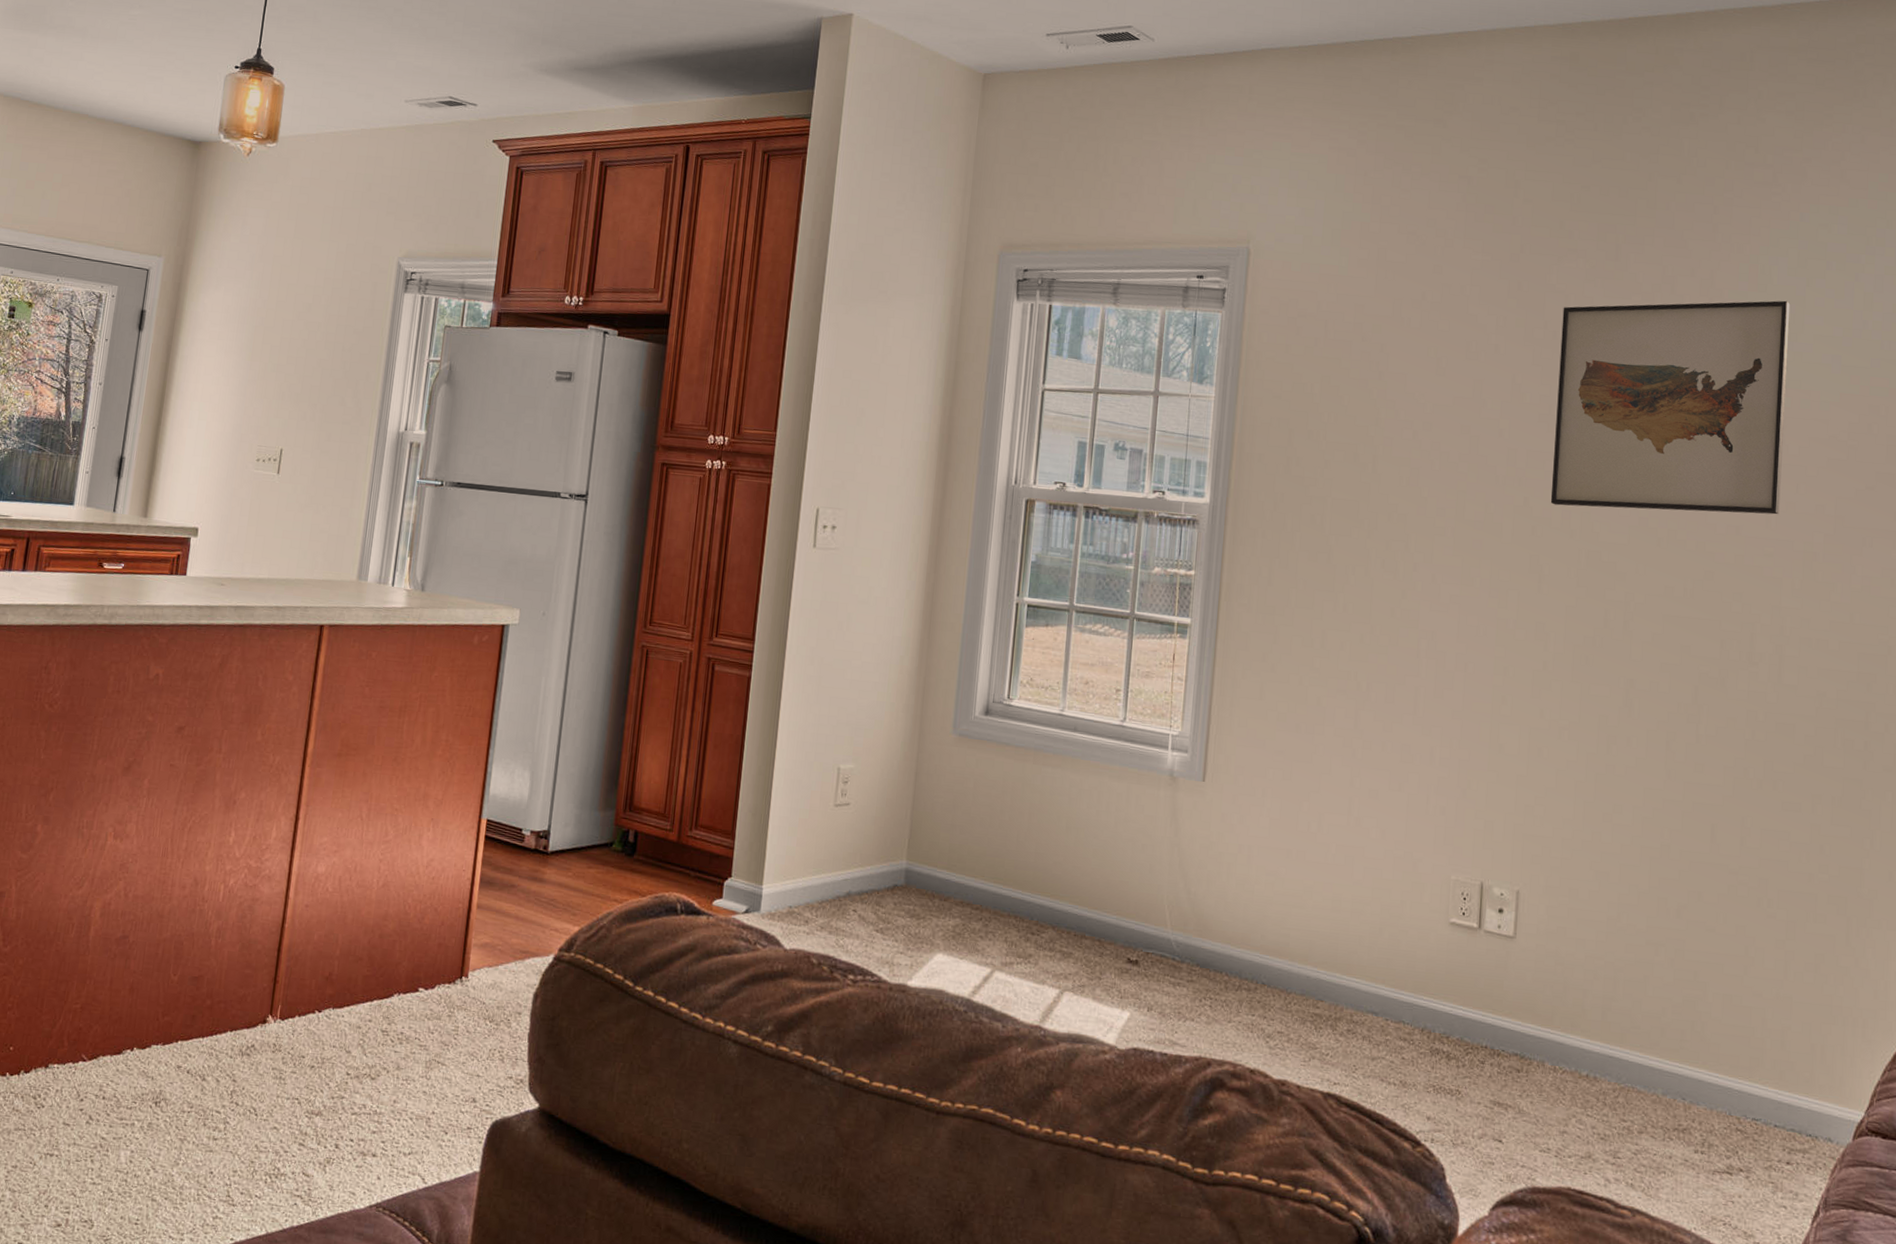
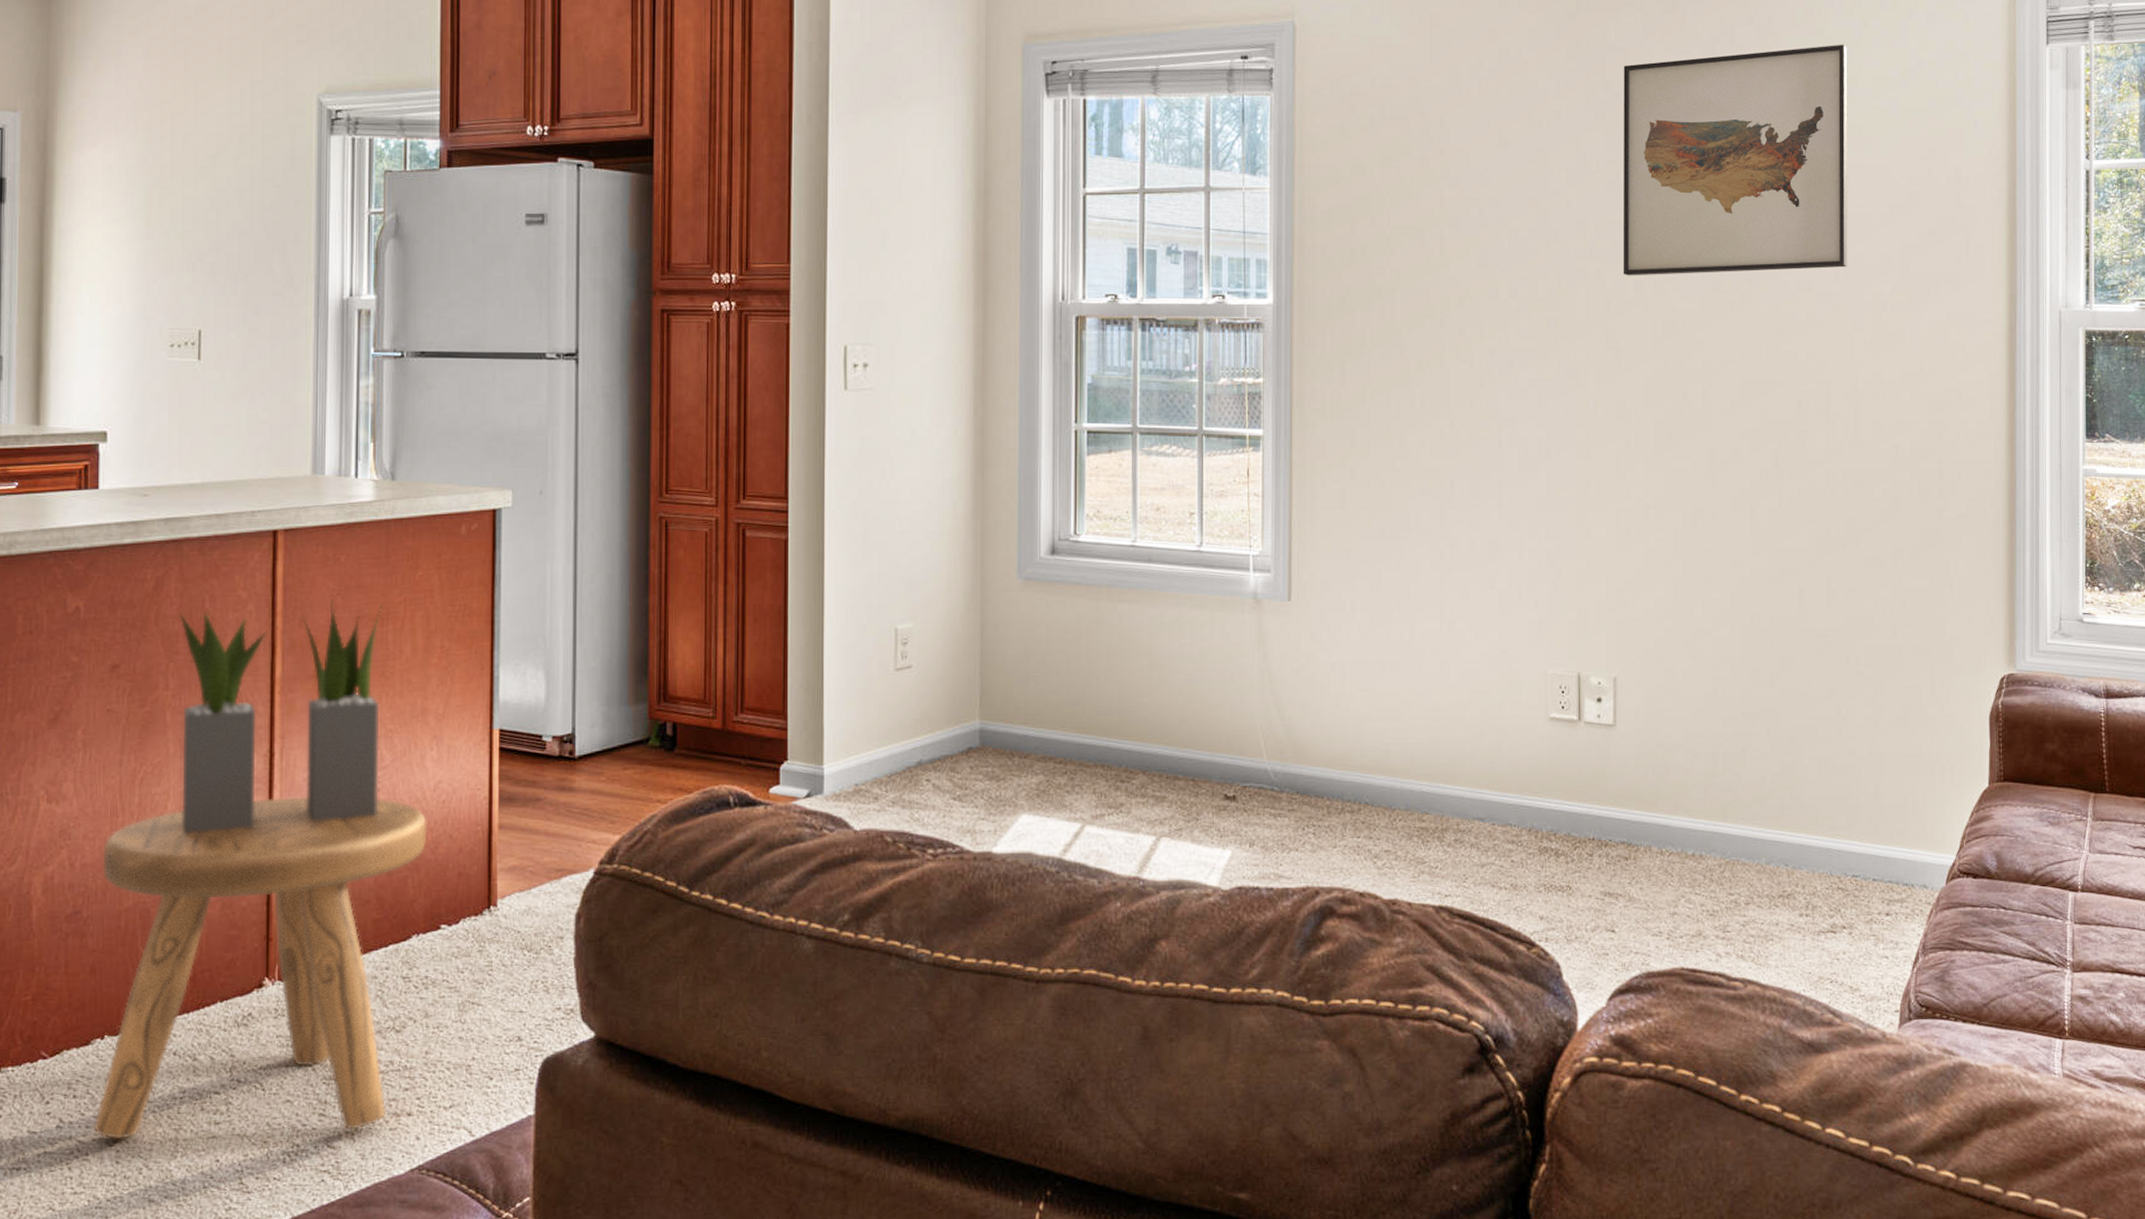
stool: none [115,856,418,1162] -> present [93,796,428,1140]
potted plant: none [217,689,402,884] -> present [180,599,382,834]

